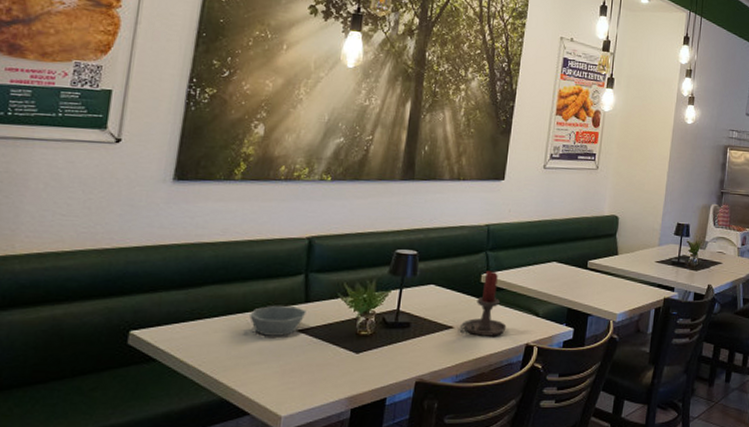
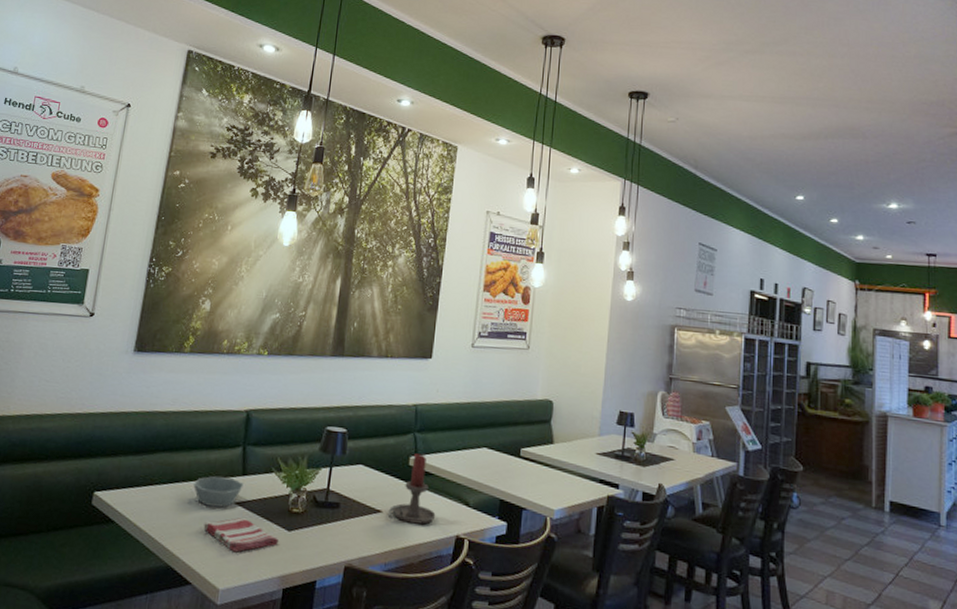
dish towel: none [262,344,347,379] -> present [203,517,279,553]

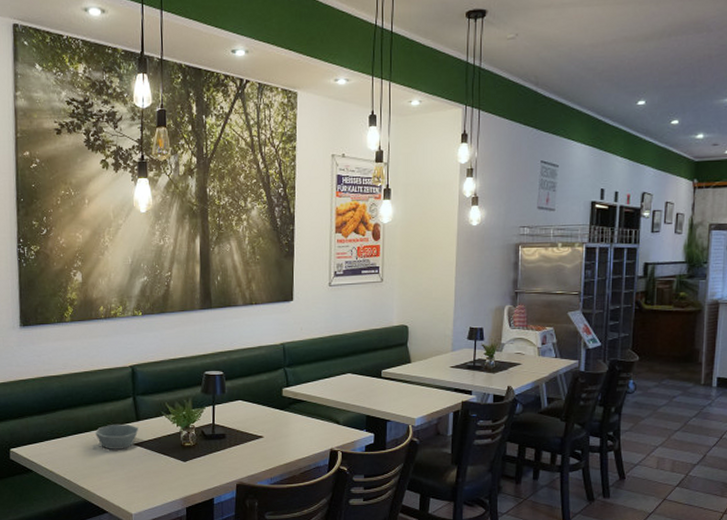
dish towel: present [203,517,279,553] -> none [110,455,177,484]
candle holder: present [387,453,436,525] -> none [268,385,311,444]

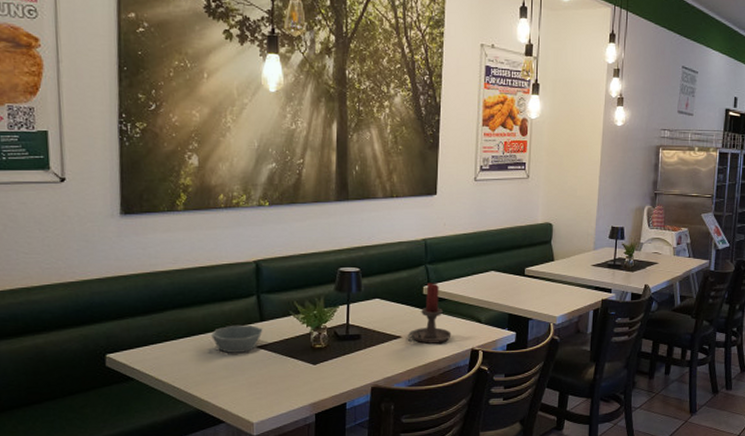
candle holder: none [268,385,311,444] -> present [407,283,452,344]

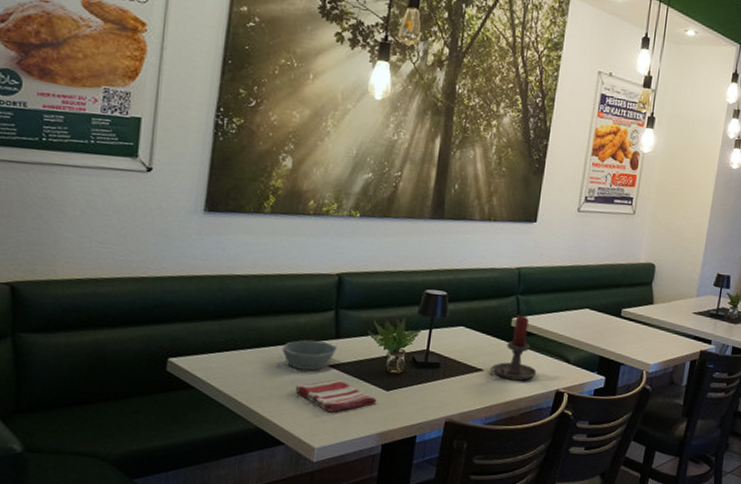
dish towel: none [228,358,306,390] -> present [295,379,377,413]

